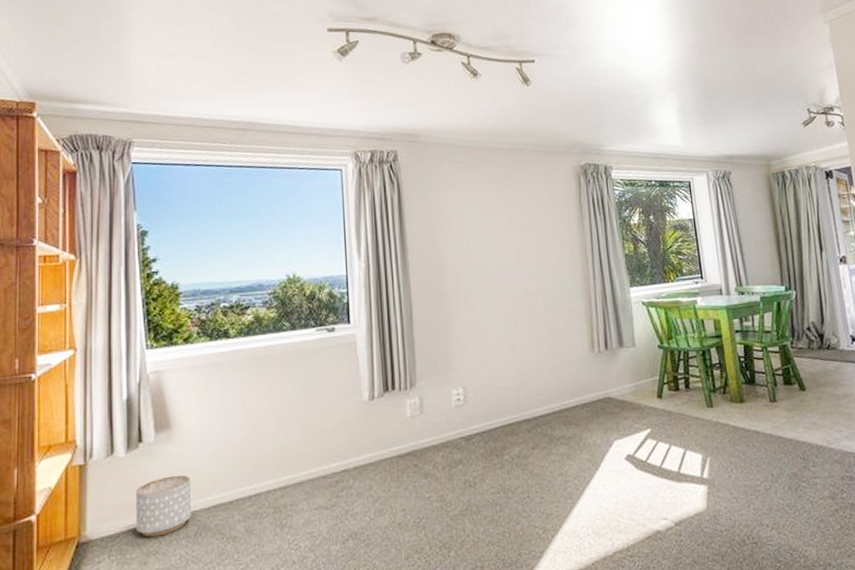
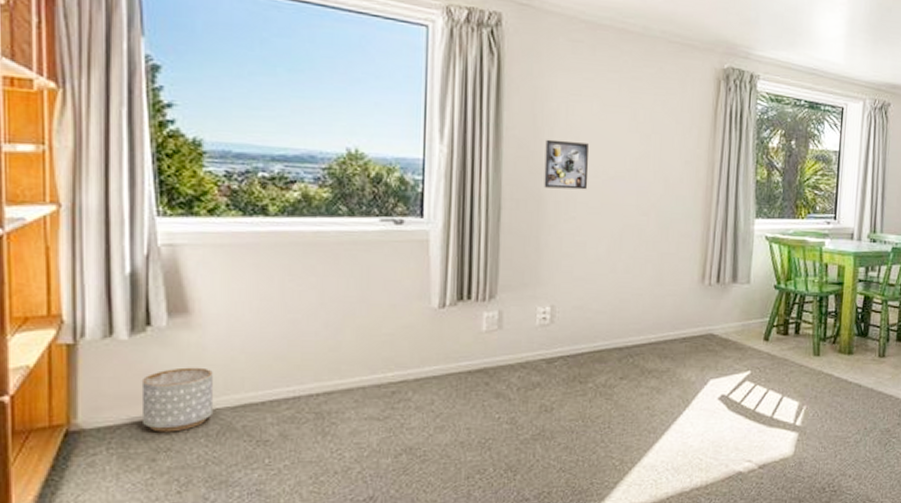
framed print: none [442,243,482,285] -> present [544,139,590,190]

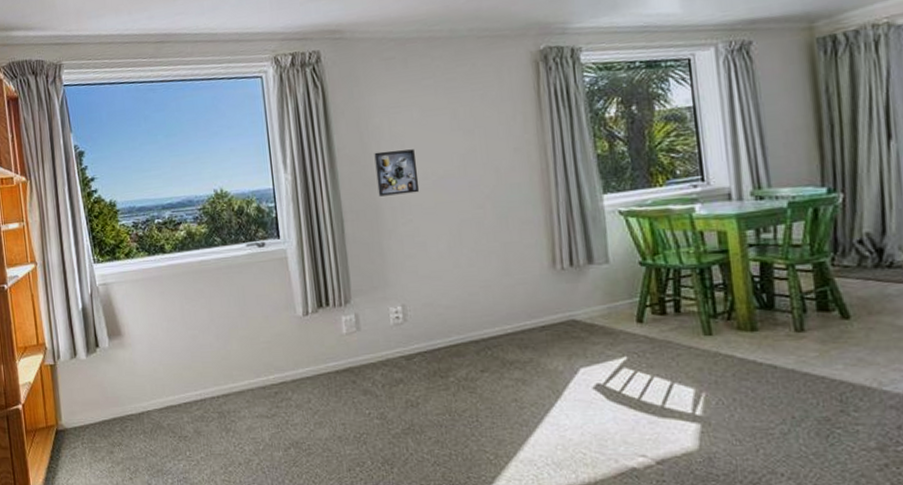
planter: present [141,367,214,432] -> none [97,378,147,430]

